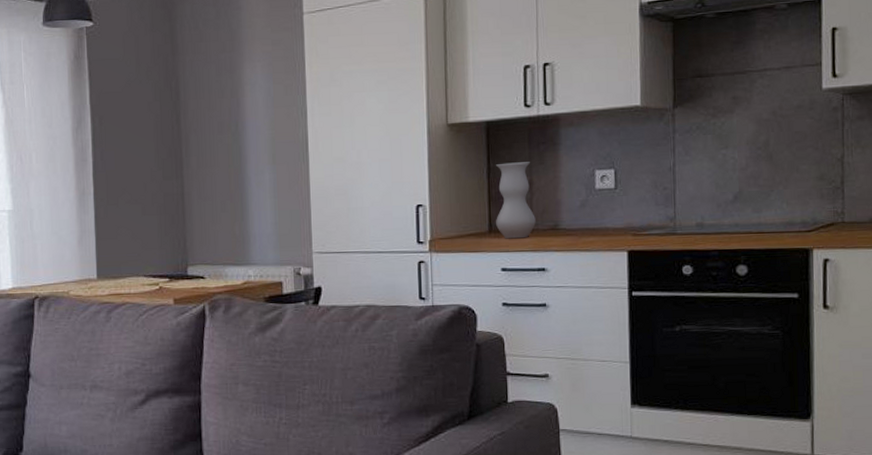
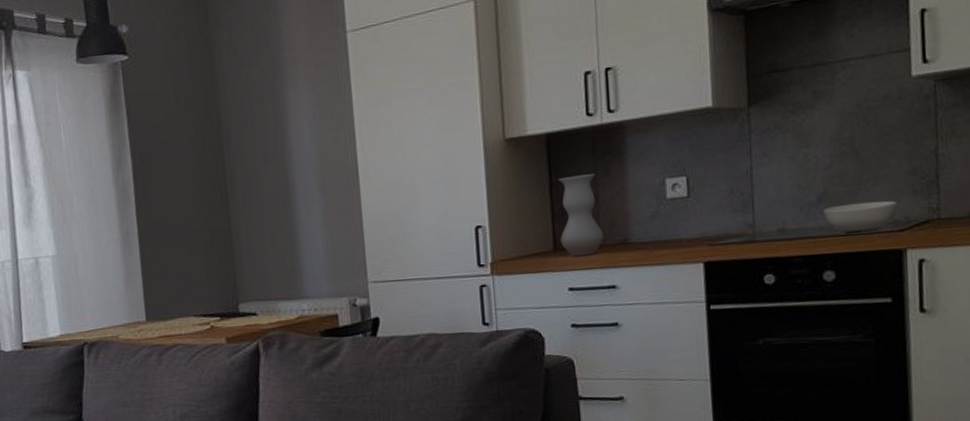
bowl: none [738,202,806,231] -> present [823,201,898,233]

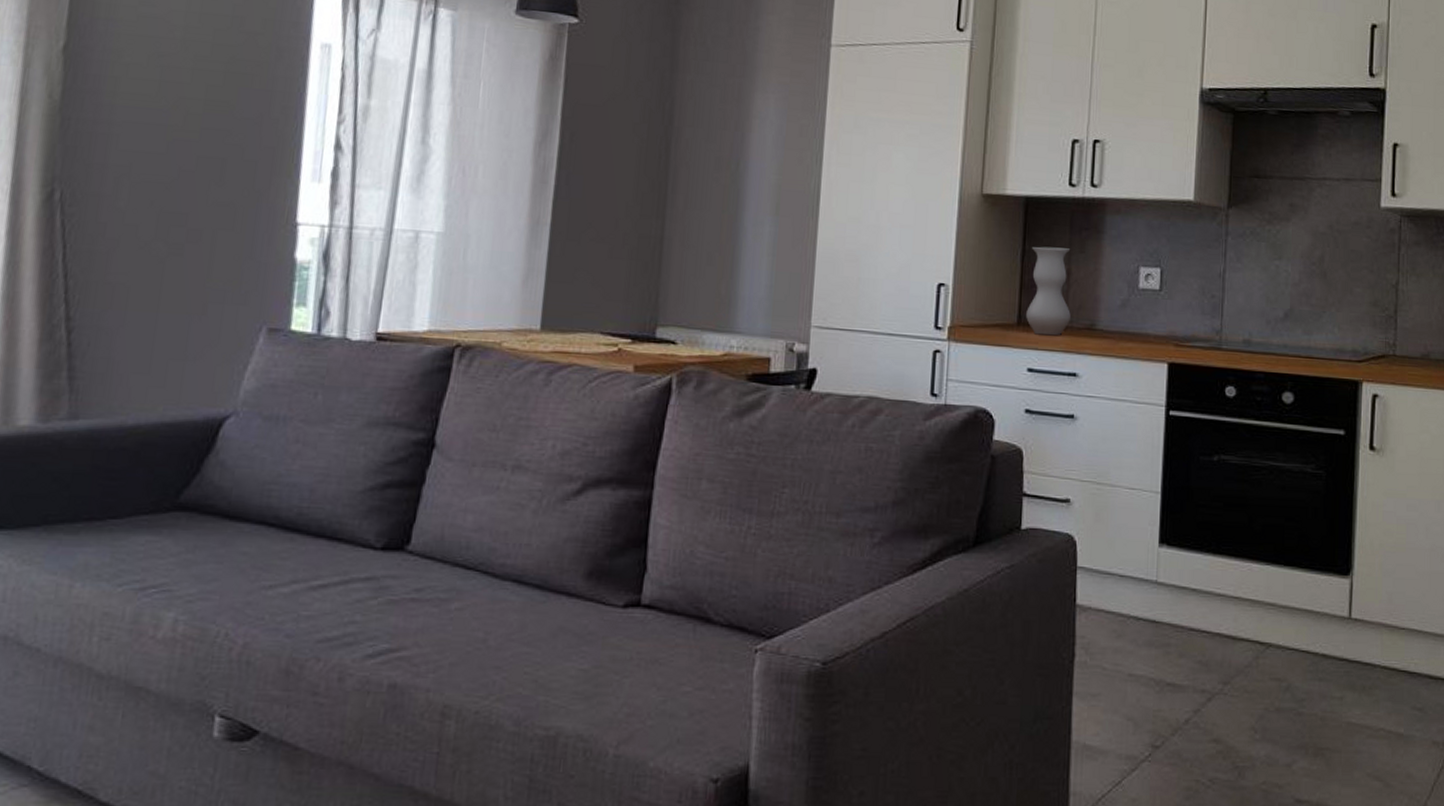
bowl: present [823,201,898,233] -> none [1288,325,1358,357]

